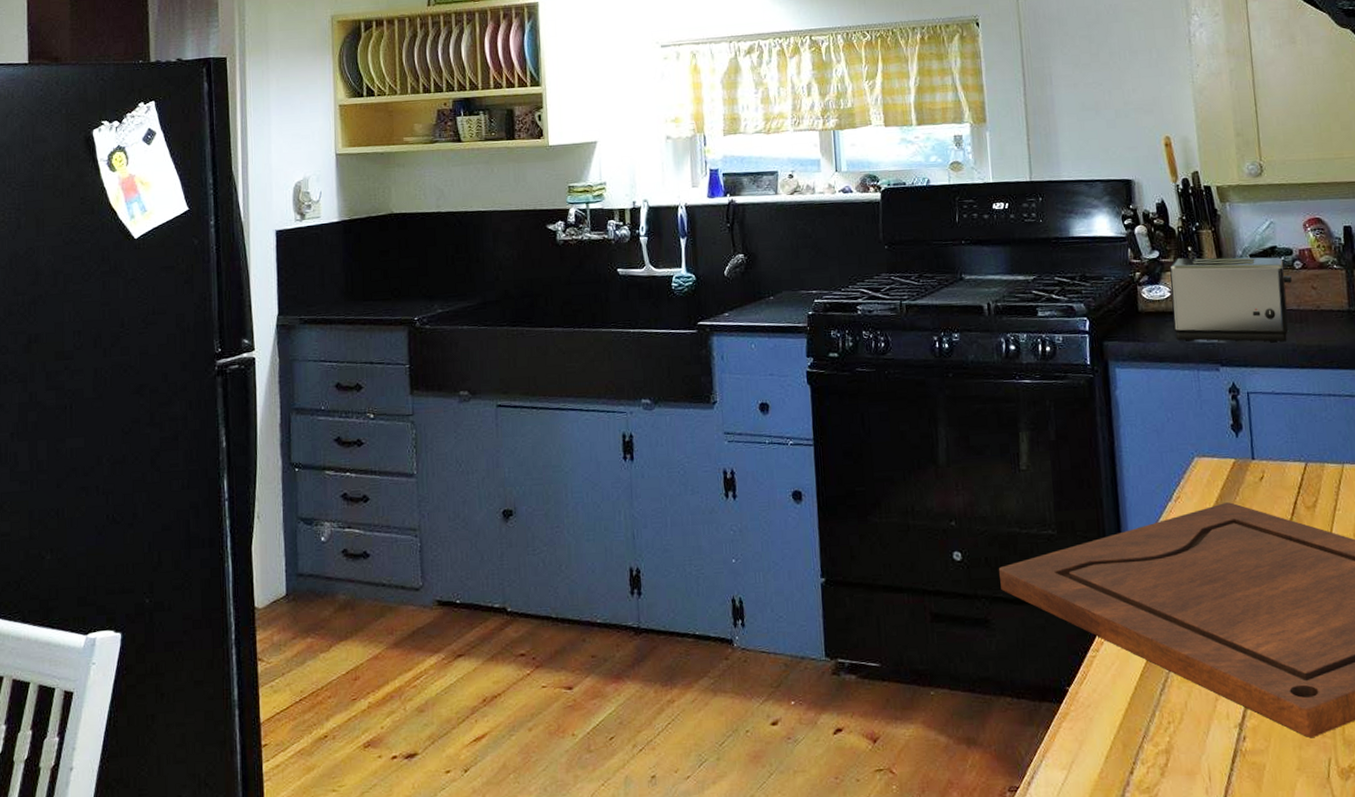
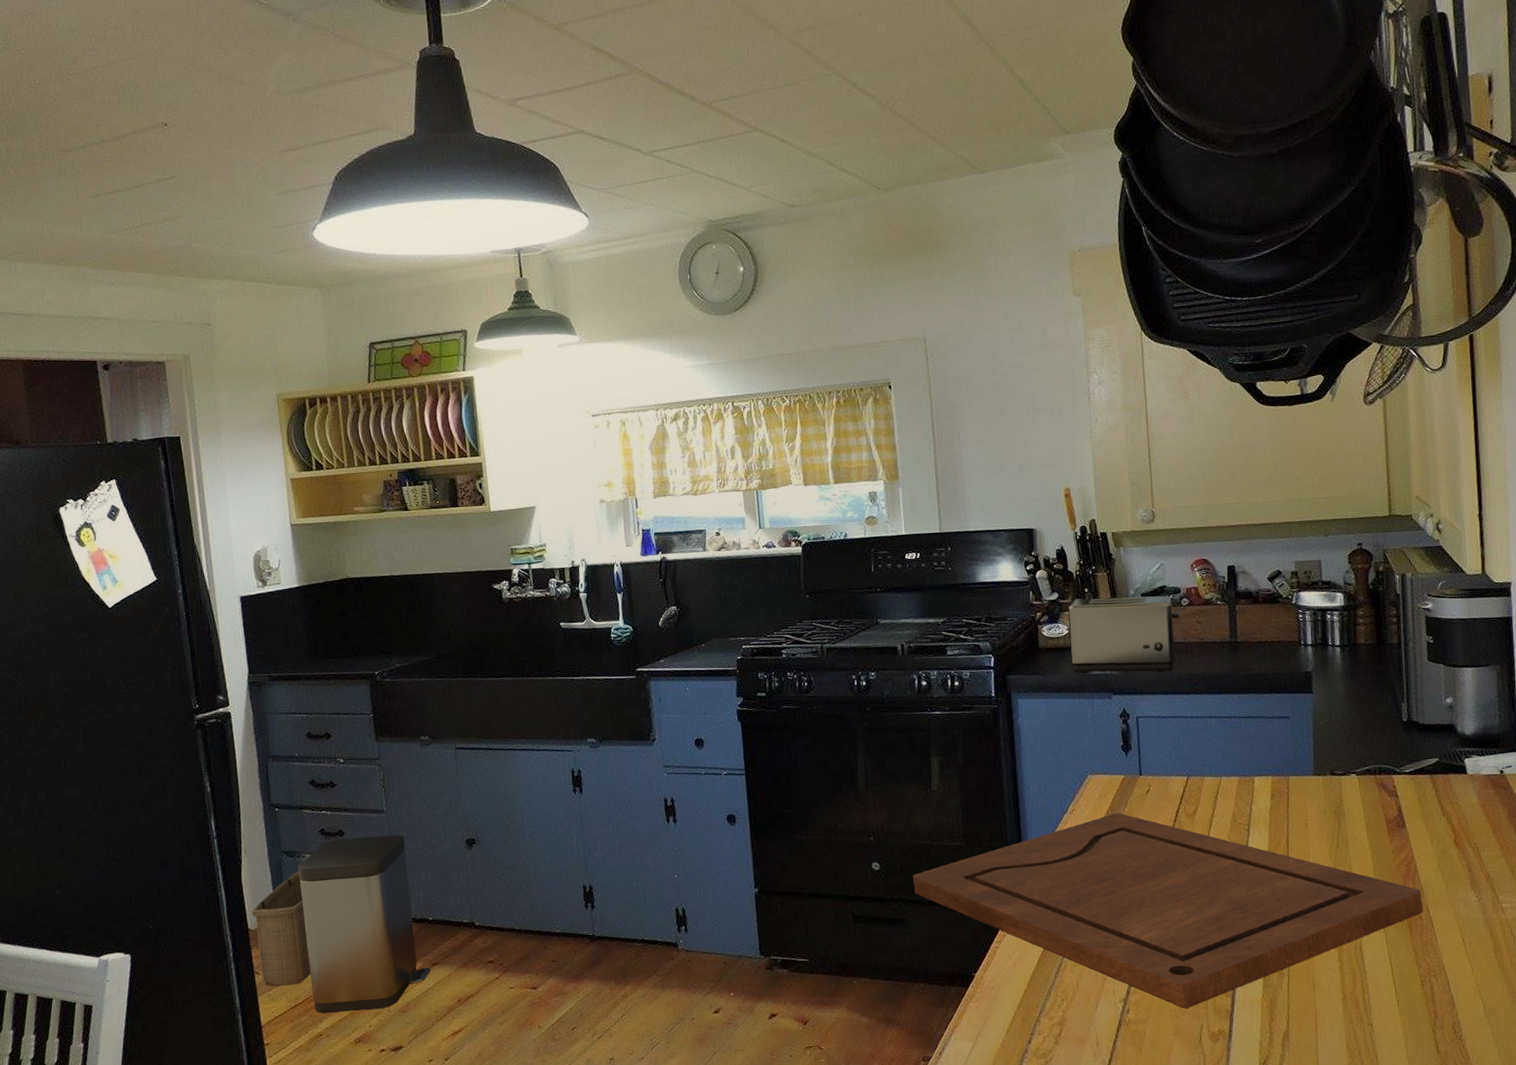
basket: none [260,542,320,676] -> present [251,872,311,987]
pedal bin: none [314,502,455,711] -> present [297,834,431,1013]

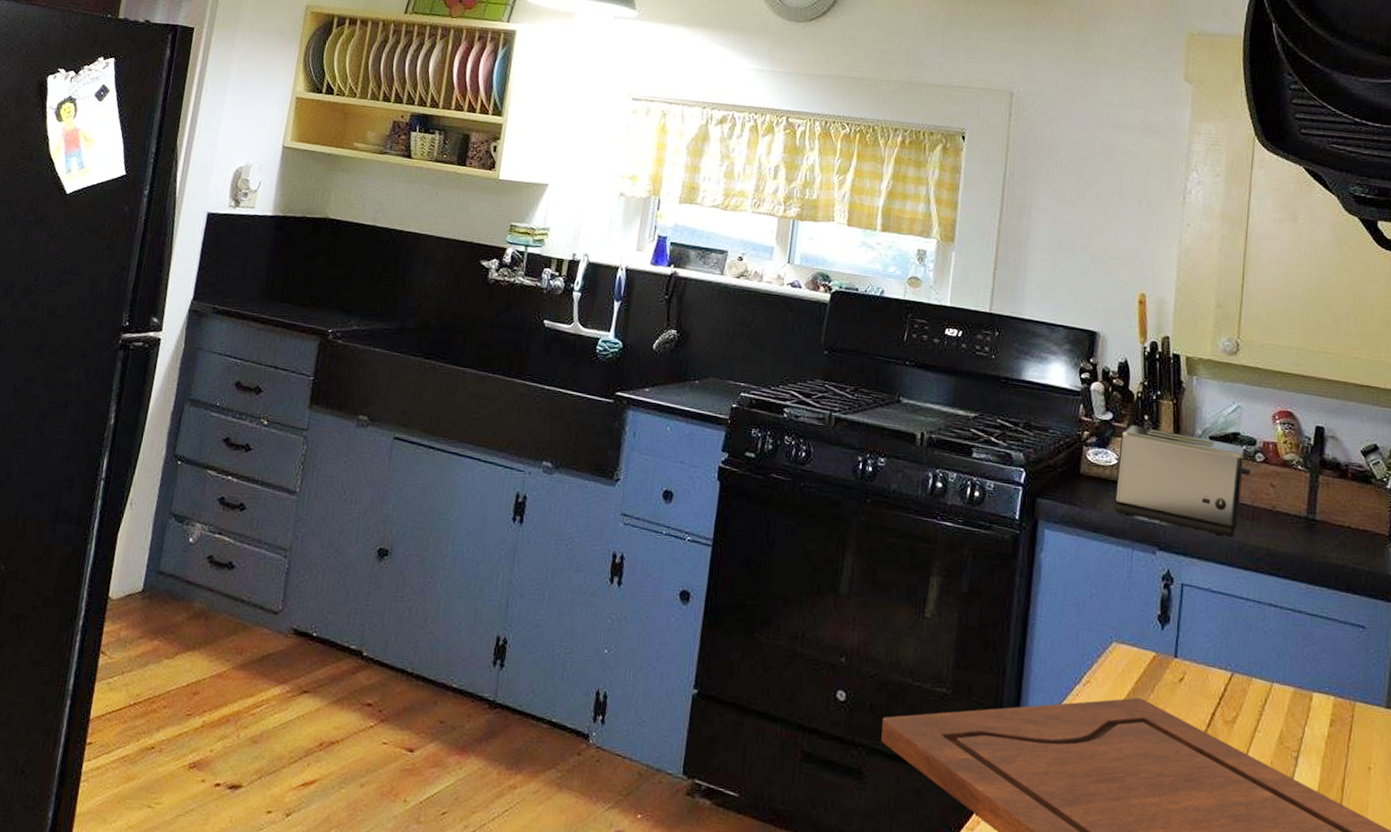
basket: present [251,872,311,987] -> none [107,541,183,678]
pedal bin: present [297,834,431,1013] -> none [155,513,311,732]

